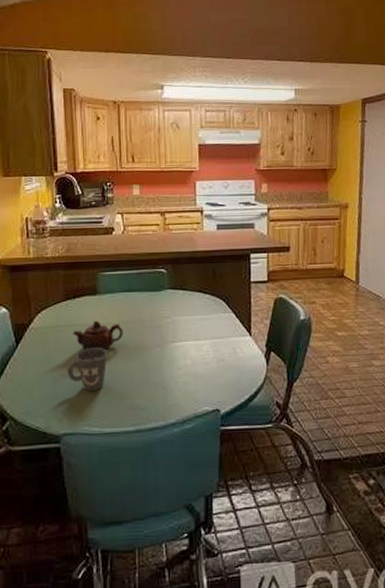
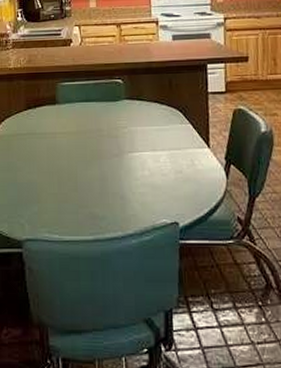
mug: present [67,347,108,392] -> none [28,155,67,199]
teapot: present [73,320,123,351] -> none [34,129,82,159]

